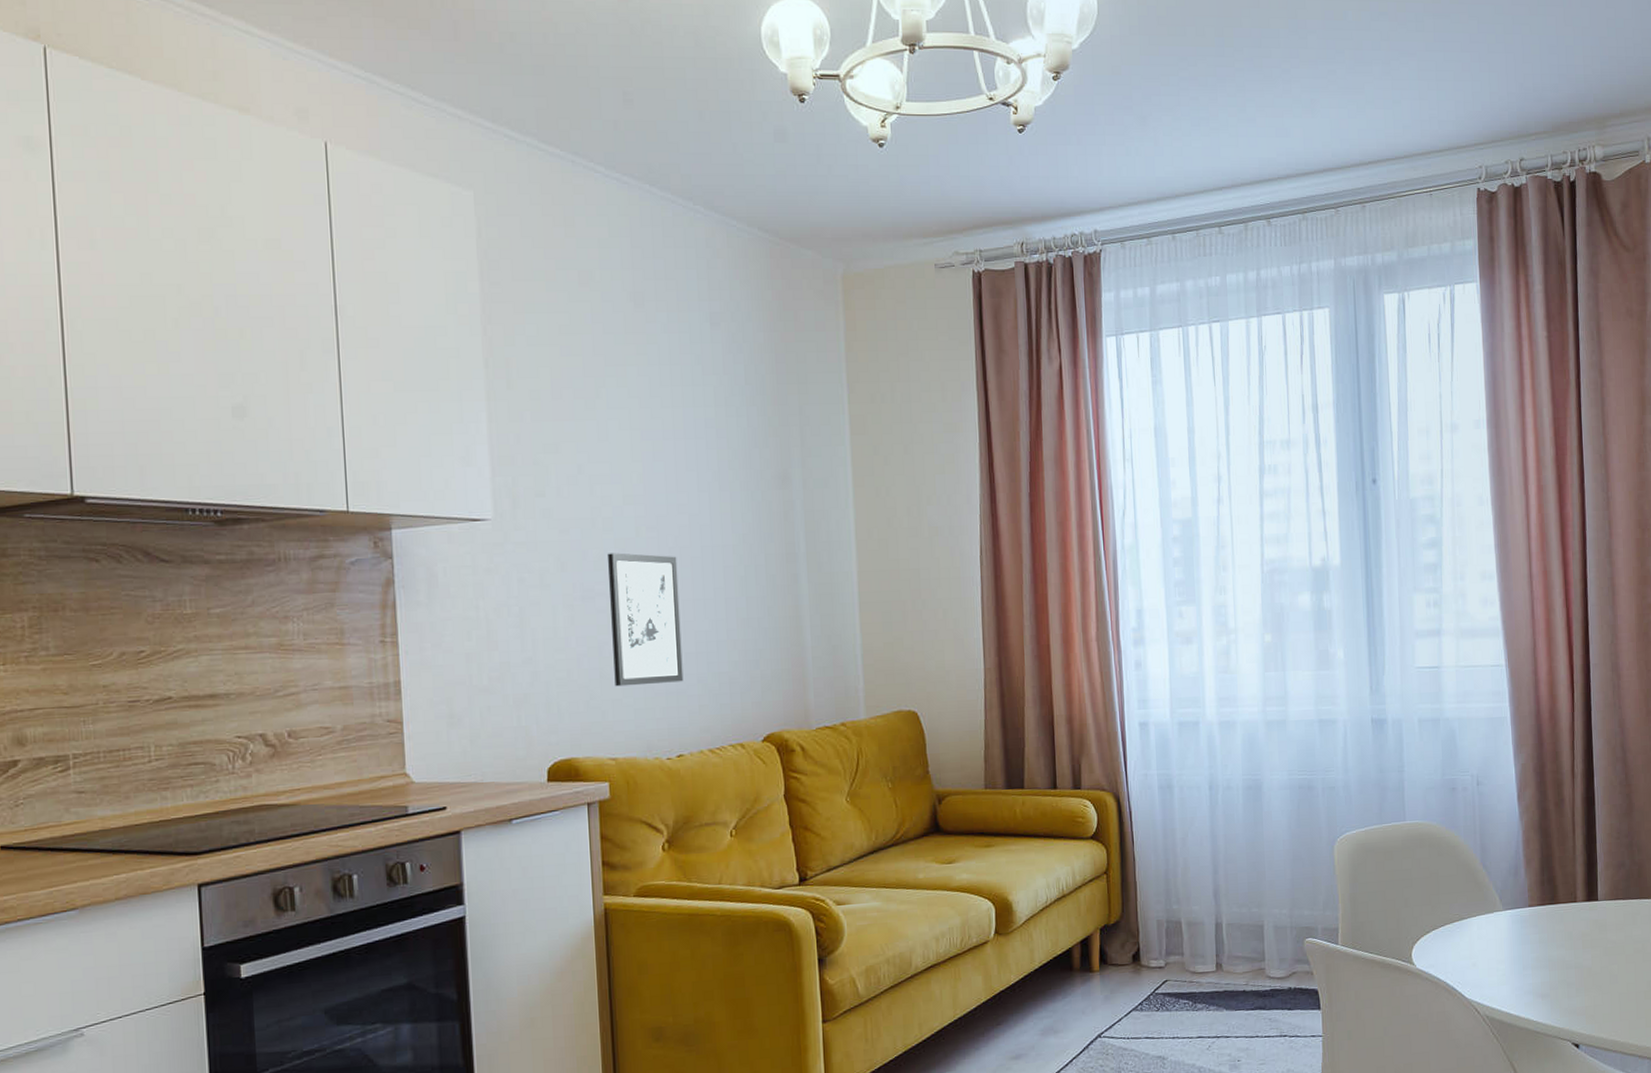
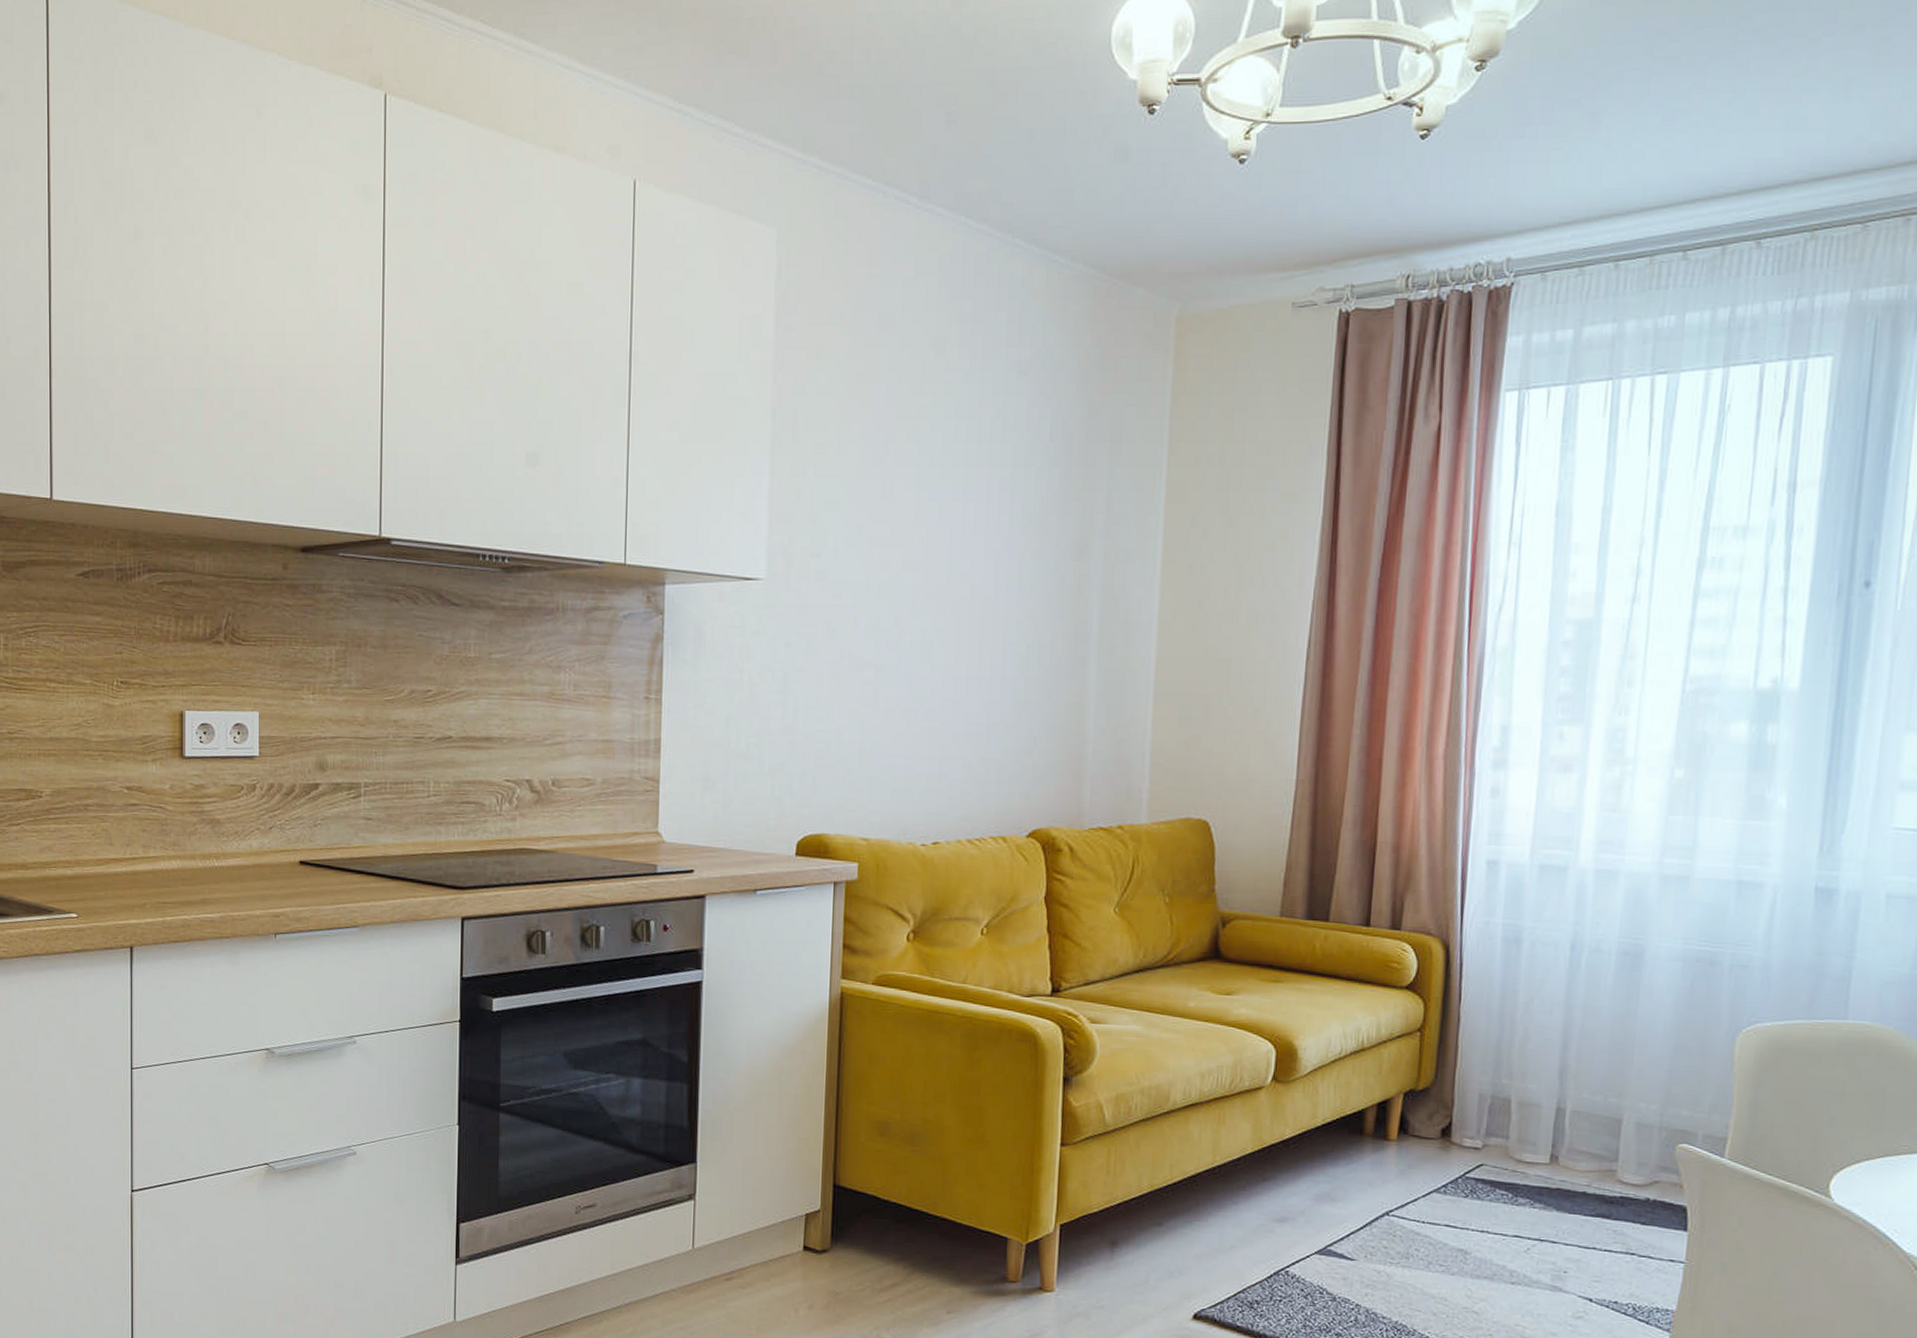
wall art: present [608,553,684,687] -> none [874,621,954,765]

